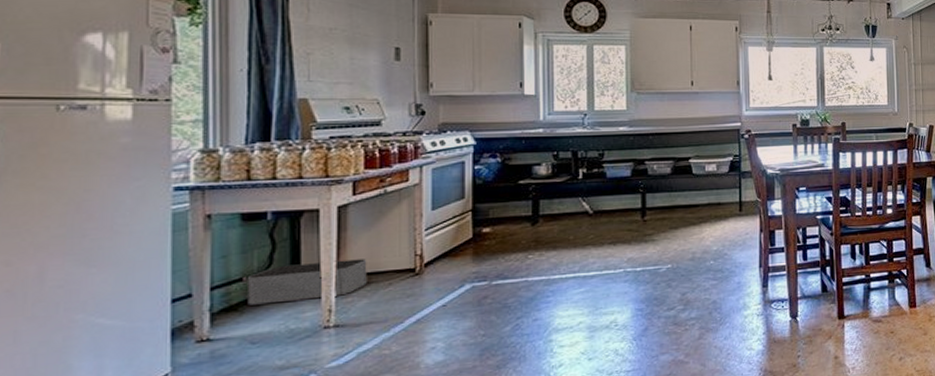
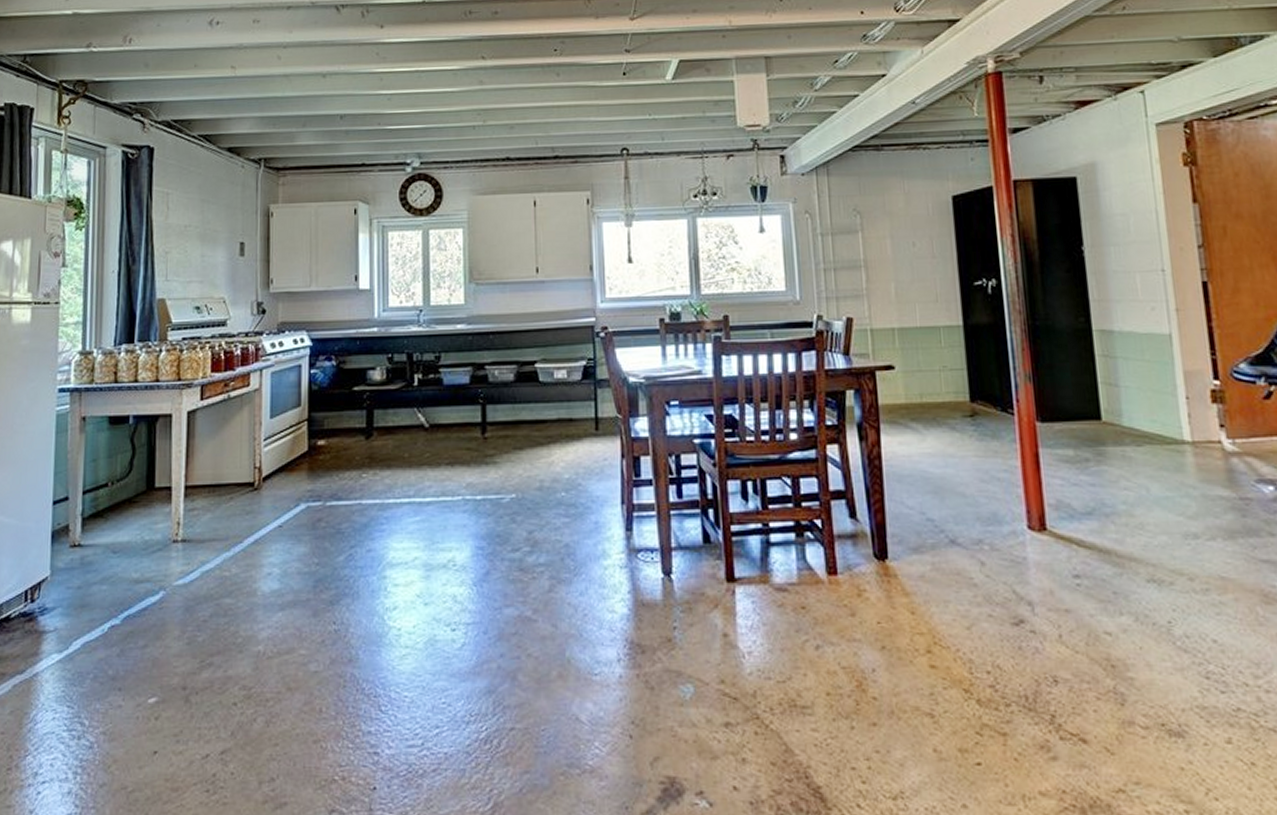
storage bin: present [246,259,367,305] -> none [111,469,212,512]

